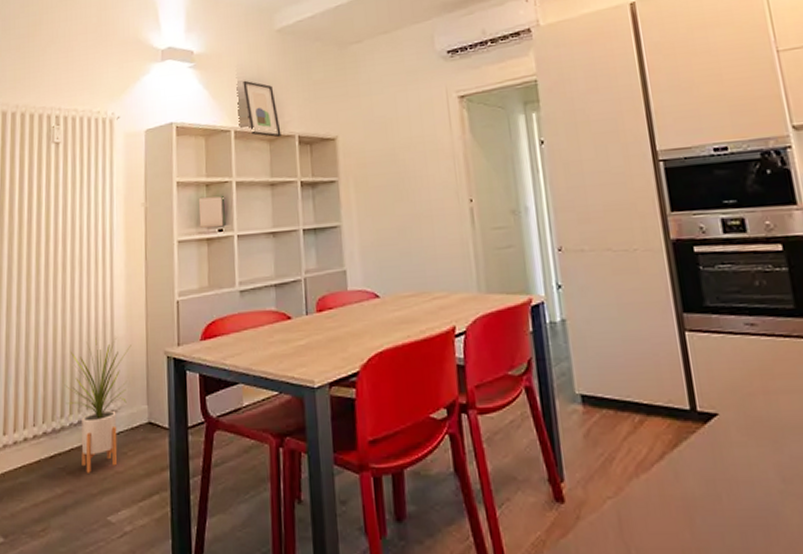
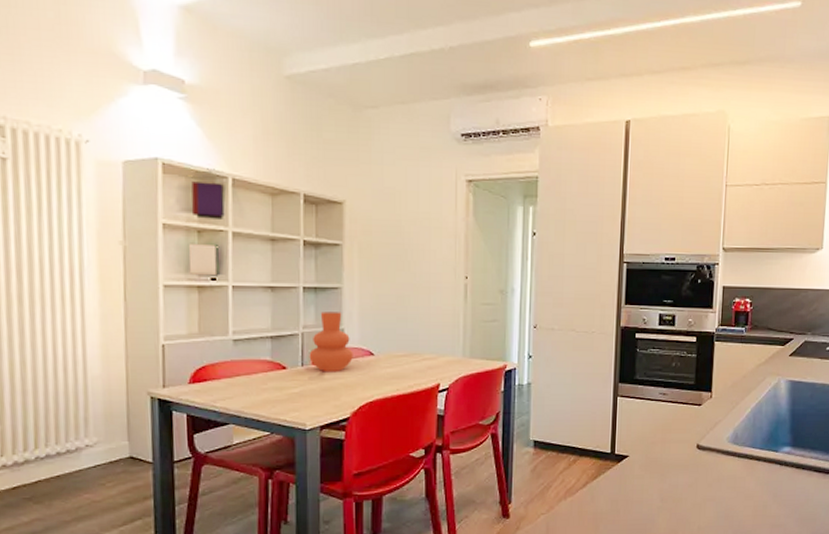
house plant: present [64,337,131,473] -> none [26,375,109,502]
books: none [200,137,228,173] -> present [191,181,223,219]
picture frame: present [243,80,281,138] -> none [244,125,285,193]
vase: none [312,252,358,319] -> present [309,312,353,371]

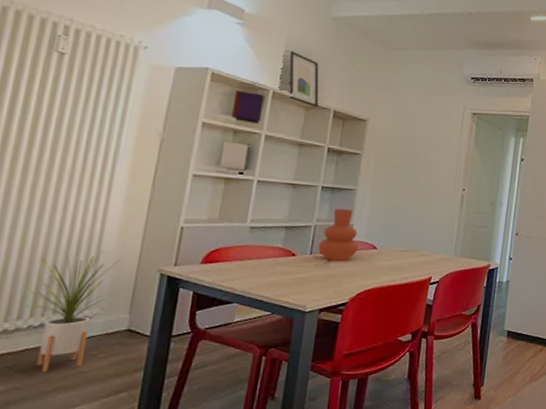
house plant: none [26,375,109,502] -> present [26,249,121,372]
picture frame: none [244,125,285,193] -> present [289,50,319,108]

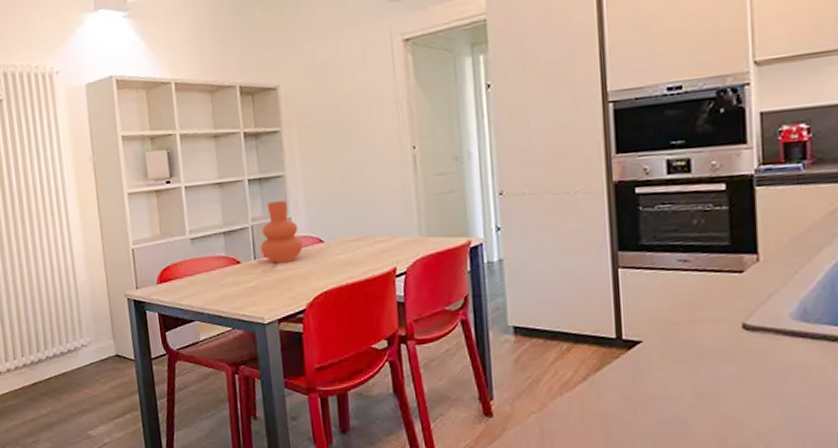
house plant: present [26,249,121,372] -> none [36,282,95,397]
books: present [231,90,263,124] -> none [141,89,171,126]
picture frame: present [289,50,319,108] -> none [180,29,222,89]

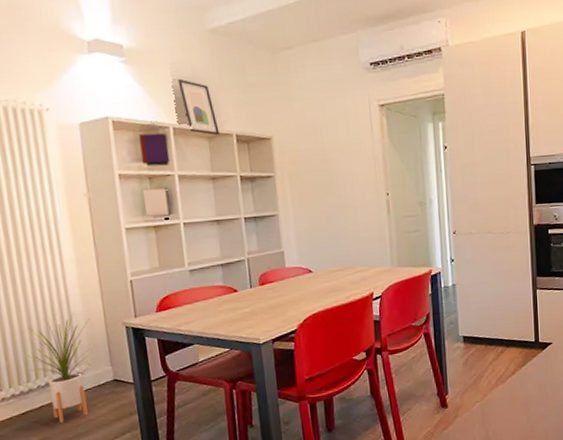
house plant: none [36,282,95,397] -> present [26,313,91,423]
books: none [141,89,171,126] -> present [139,133,169,167]
picture frame: none [180,29,222,89] -> present [178,78,220,136]
vase: present [260,200,303,263] -> none [255,236,295,291]

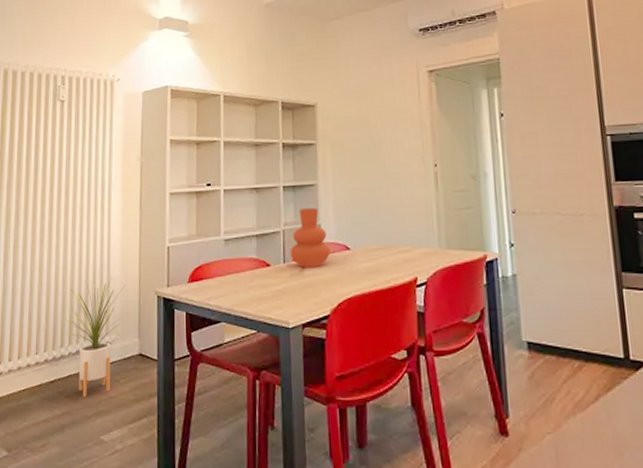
books: present [139,133,169,167] -> none [192,100,217,133]
books: present [143,188,171,218] -> none [189,153,213,183]
picture frame: present [178,78,220,136] -> none [233,49,266,103]
vase: none [255,236,295,291] -> present [290,208,330,267]

